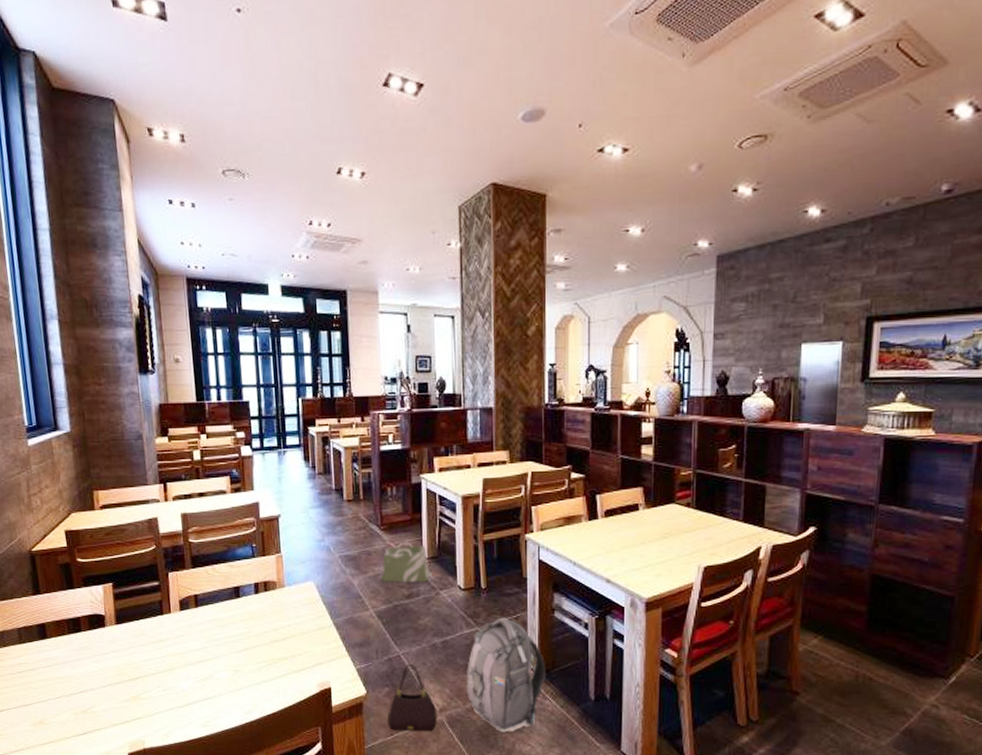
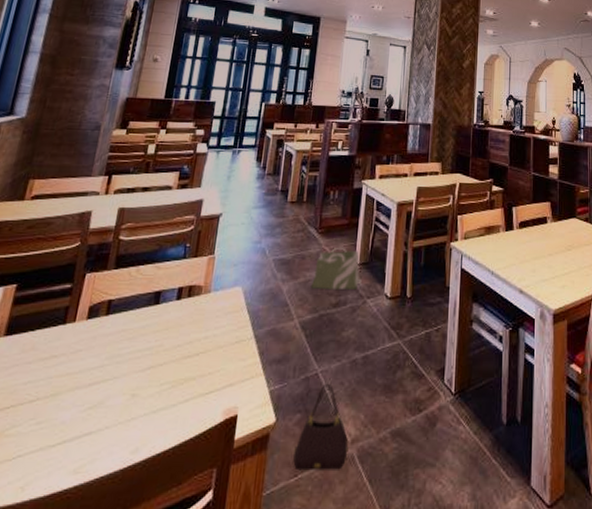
backpack: present [465,617,547,733] -> none [380,329,462,469]

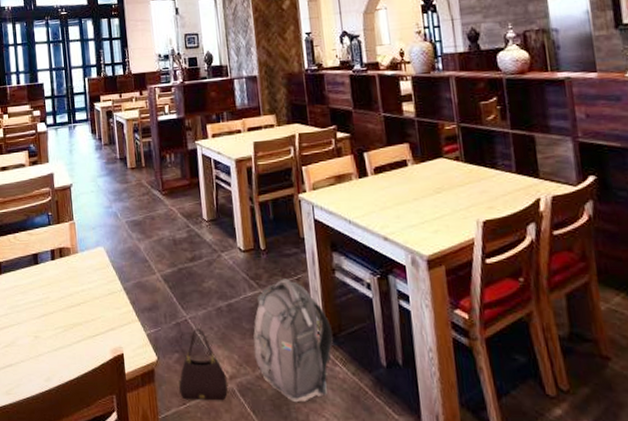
grocery bag: present [310,247,359,291] -> none [165,206,210,246]
backpack: none [380,329,462,469] -> present [253,279,334,403]

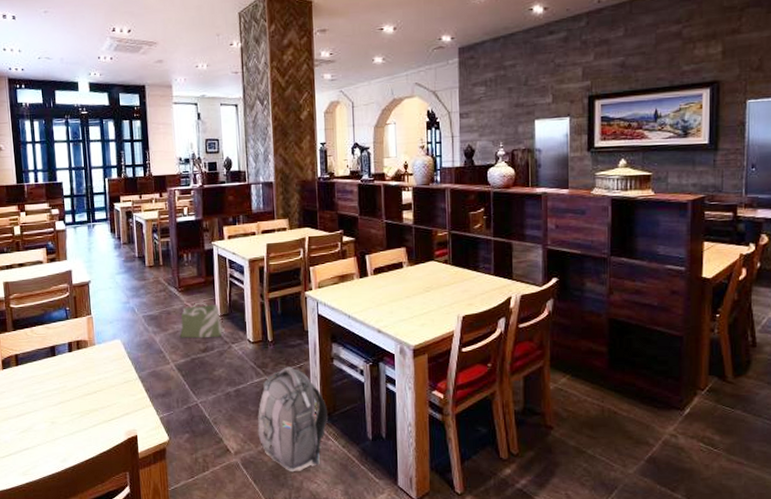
grocery bag: none [165,206,210,246] -> present [179,302,222,339]
handbag: present [178,328,228,401] -> none [187,411,233,474]

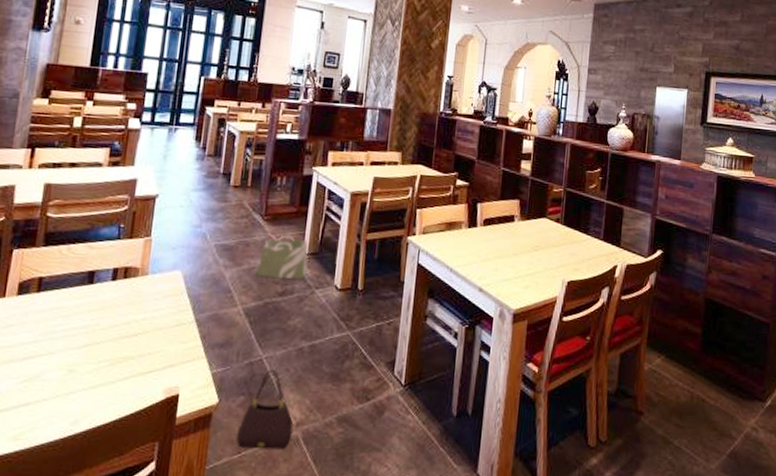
handbag: none [187,411,233,474] -> present [236,369,293,450]
backpack: present [256,366,329,472] -> none [327,322,412,452]

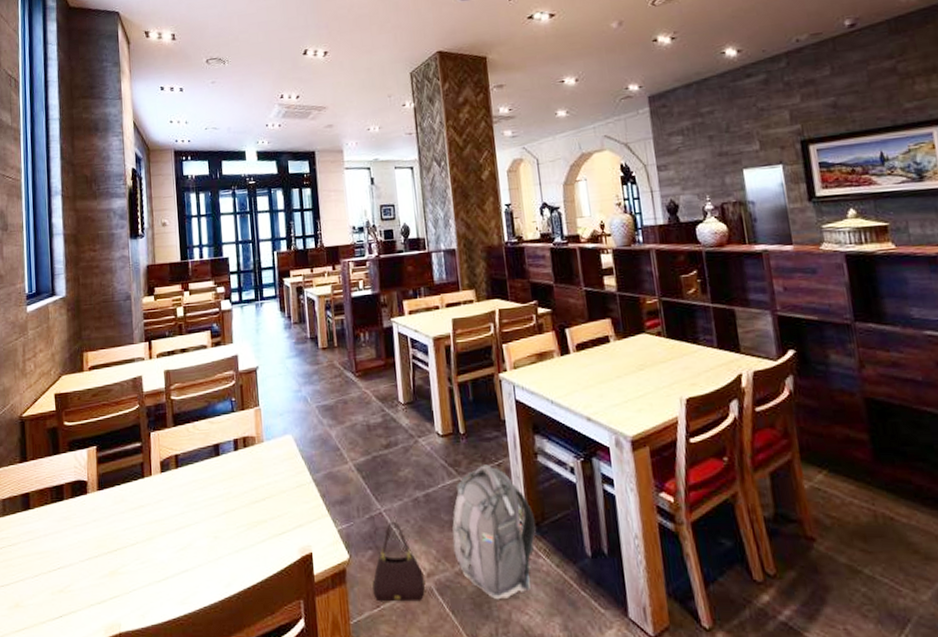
grocery bag: present [255,235,308,280] -> none [358,388,407,432]
backpack: none [327,322,412,452] -> present [452,464,537,600]

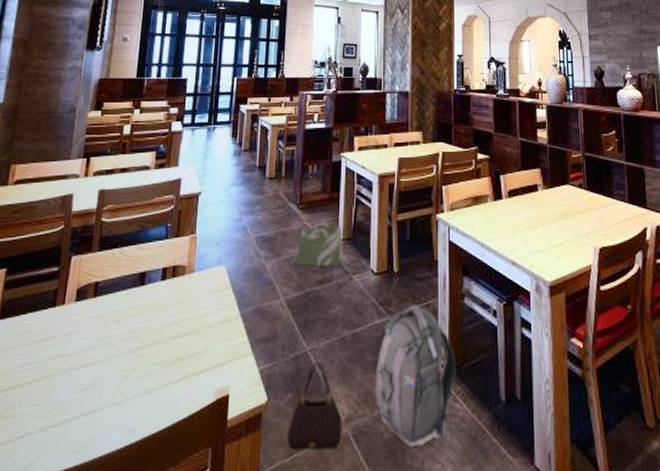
grocery bag: none [358,388,407,432] -> present [294,222,344,267]

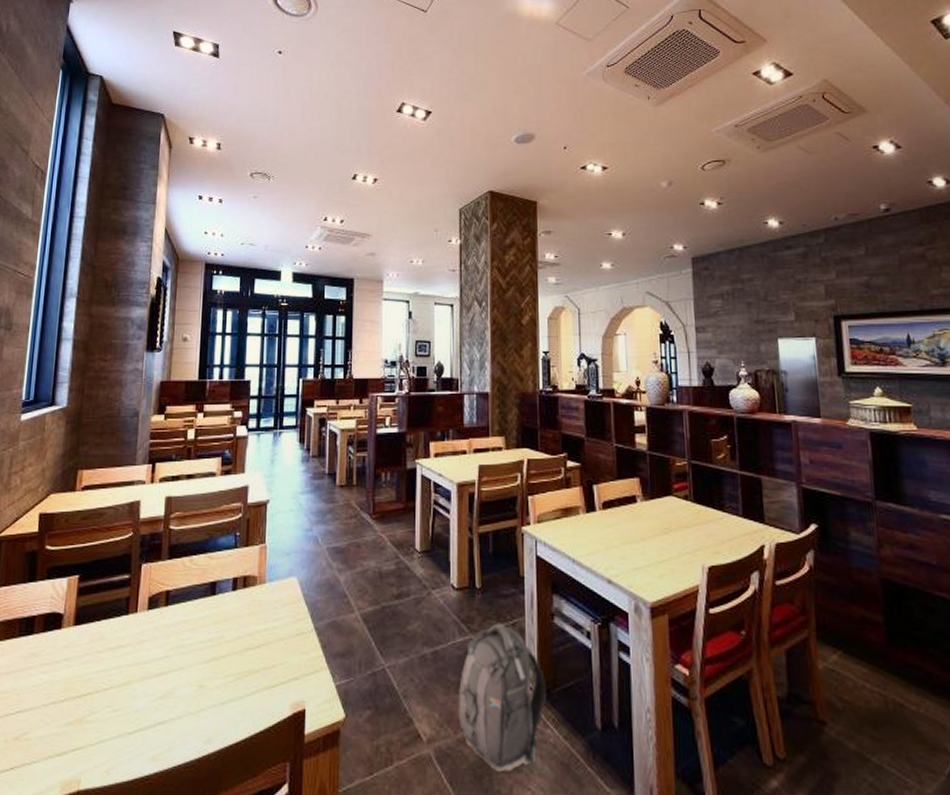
handbag: present [286,361,343,450] -> none [366,679,425,770]
grocery bag: present [294,222,344,267] -> none [369,533,421,581]

